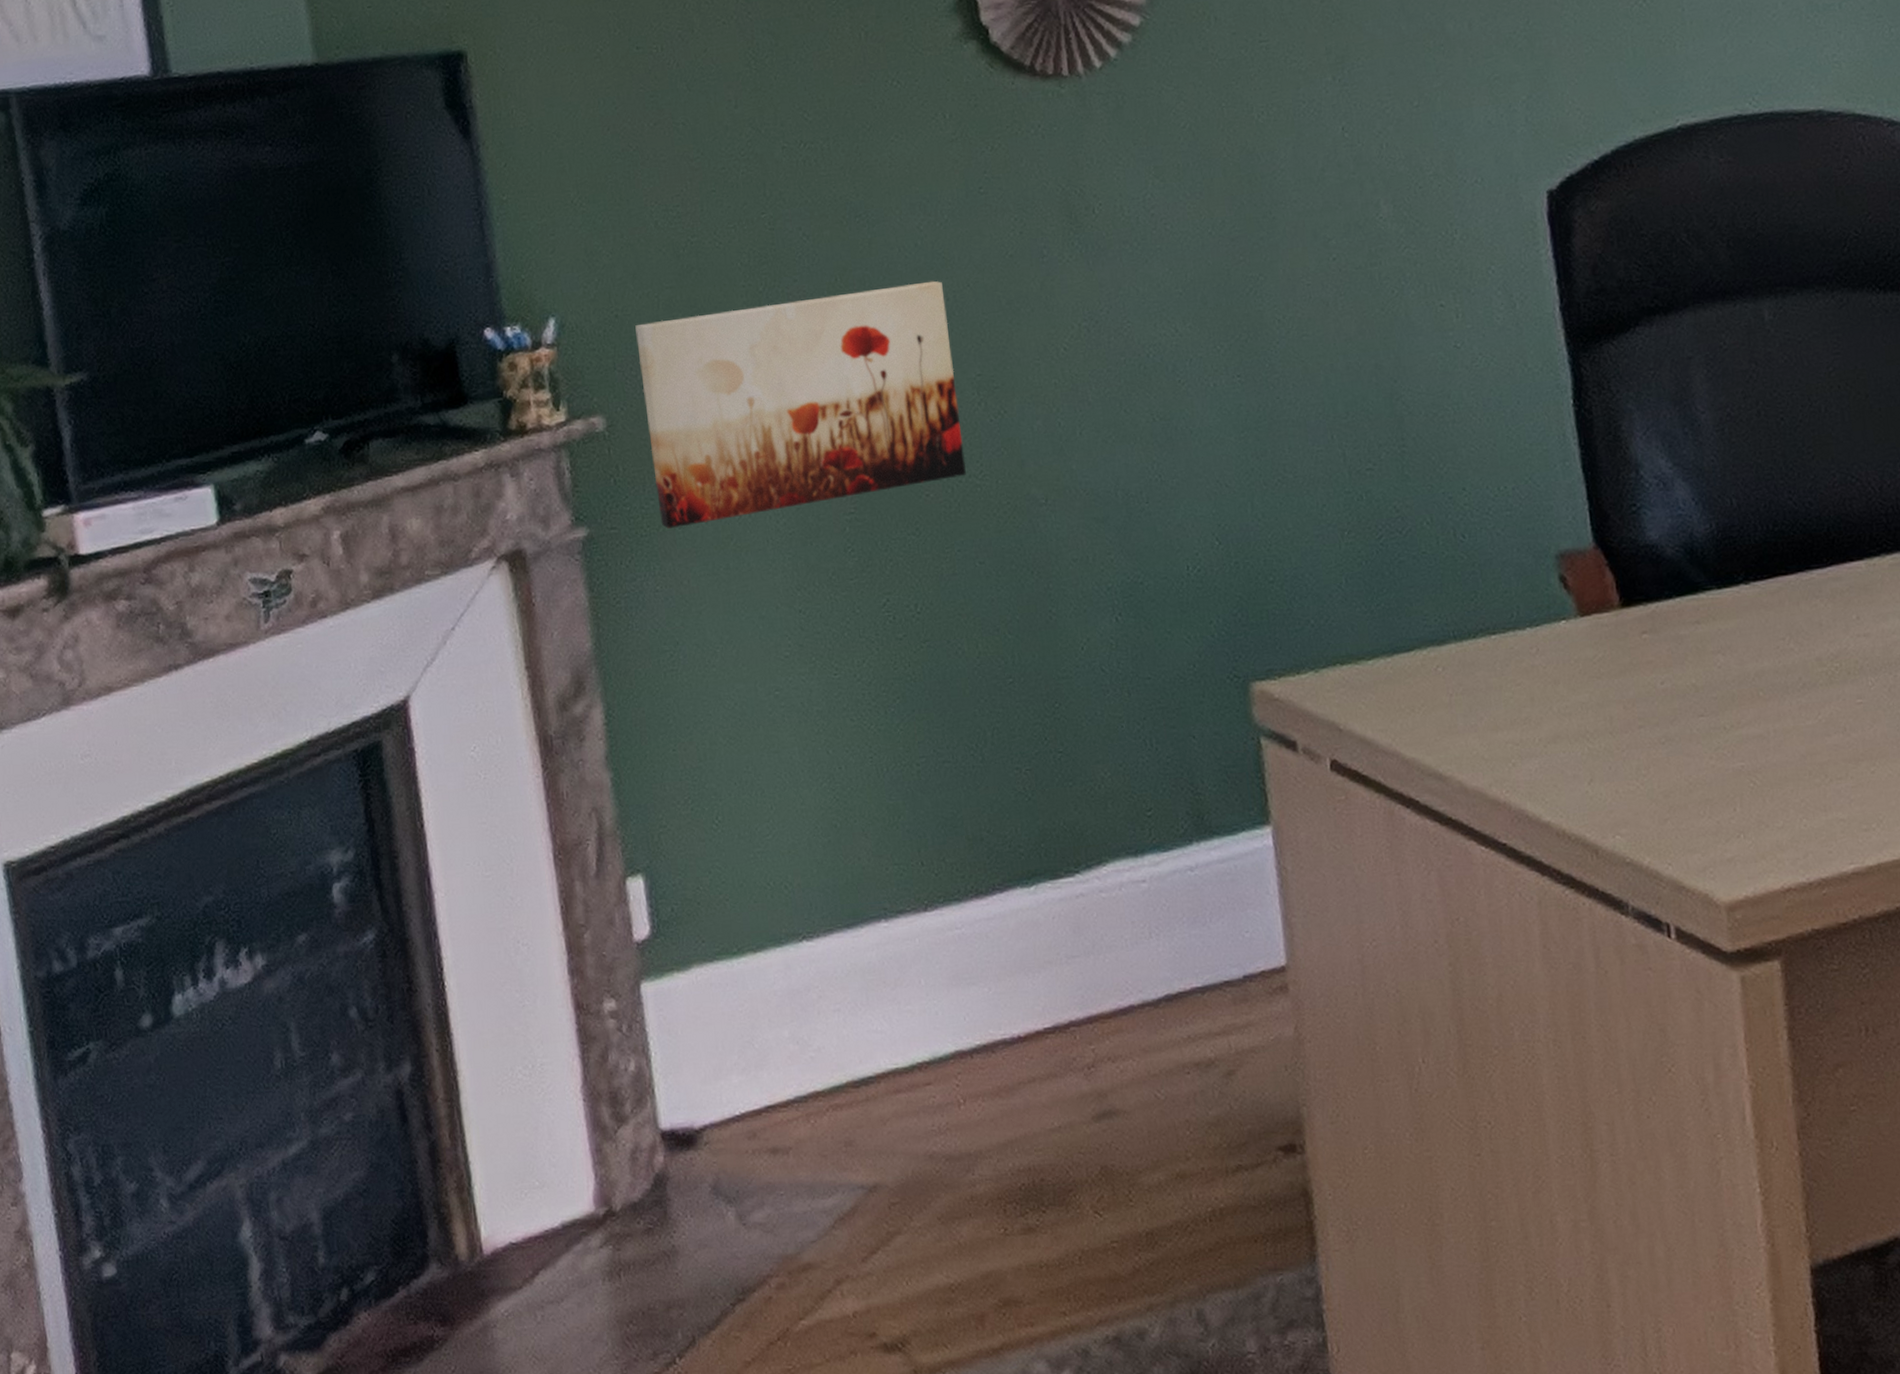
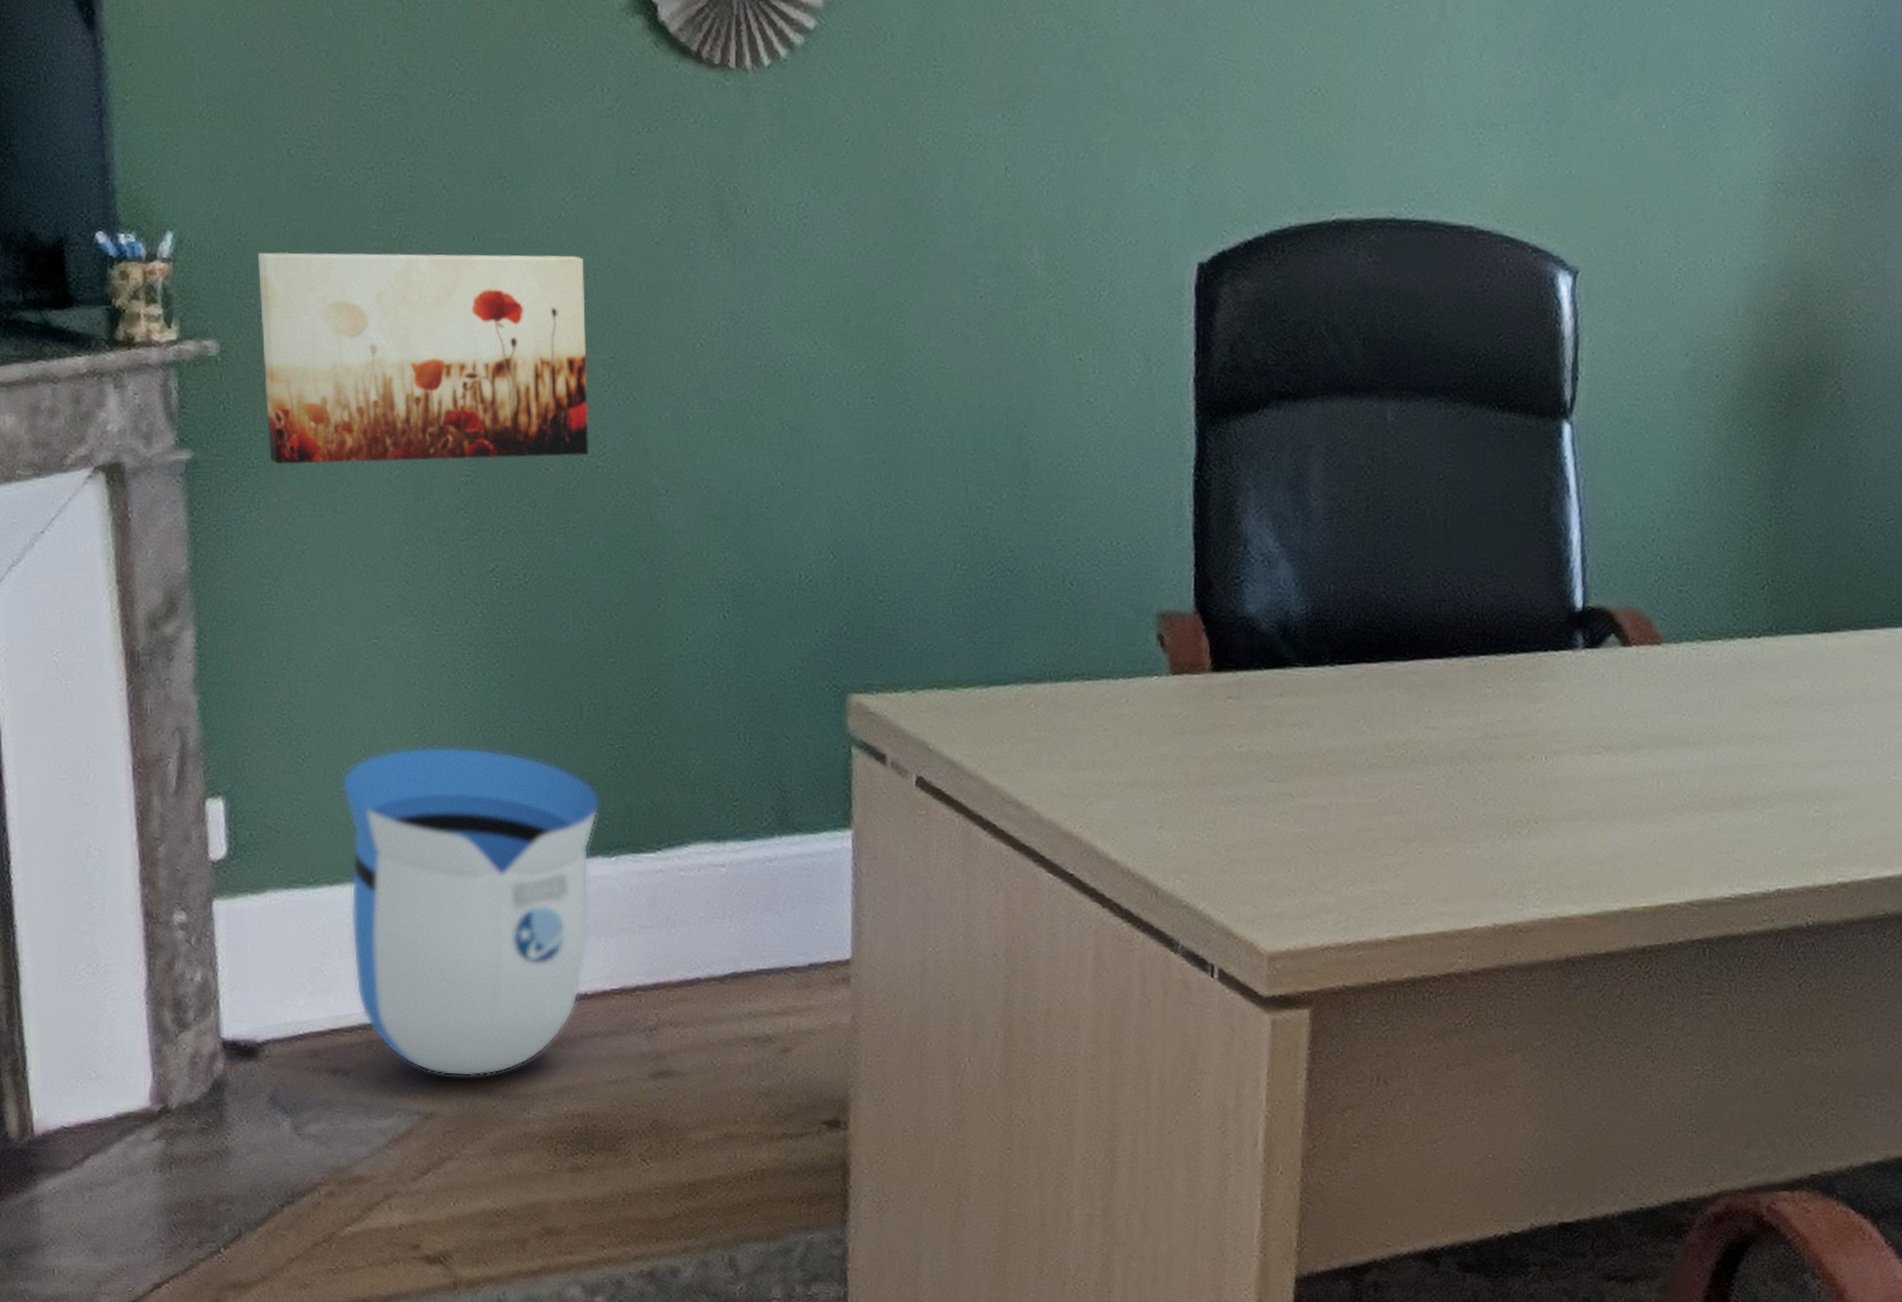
sun visor: none [757,789,1016,1143] -> present [342,746,600,1077]

